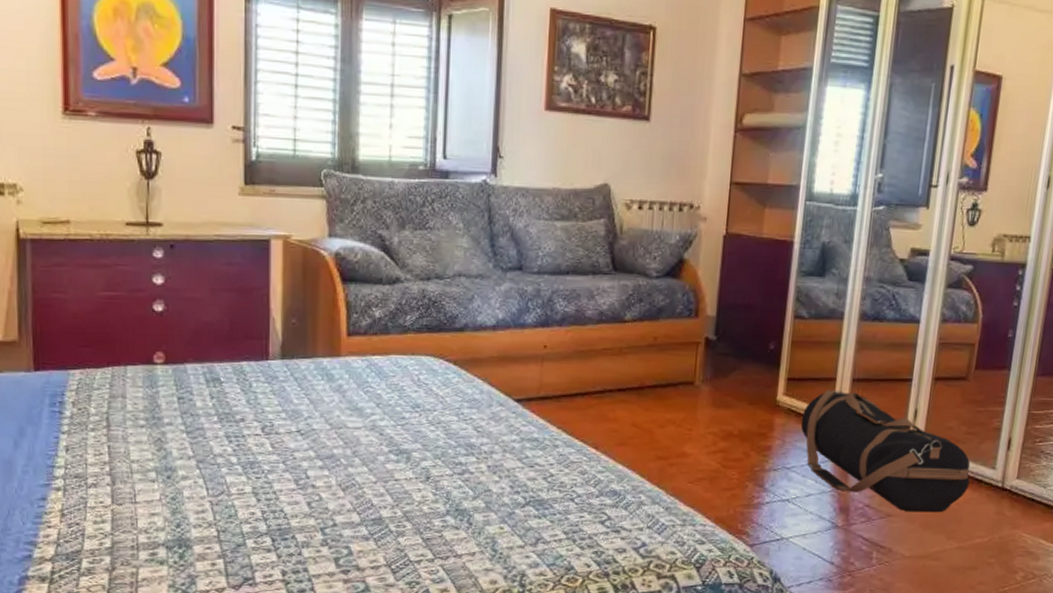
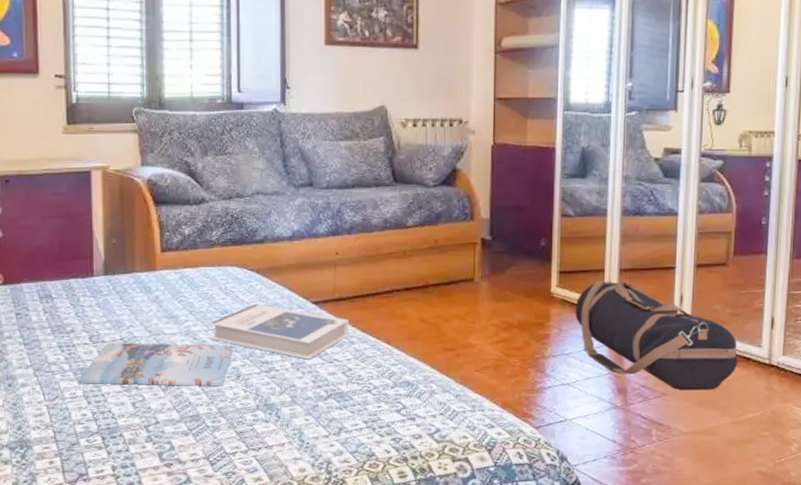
magazine: none [247,435,423,488] -> present [78,342,233,387]
hardback book: none [398,398,554,463] -> present [209,303,349,360]

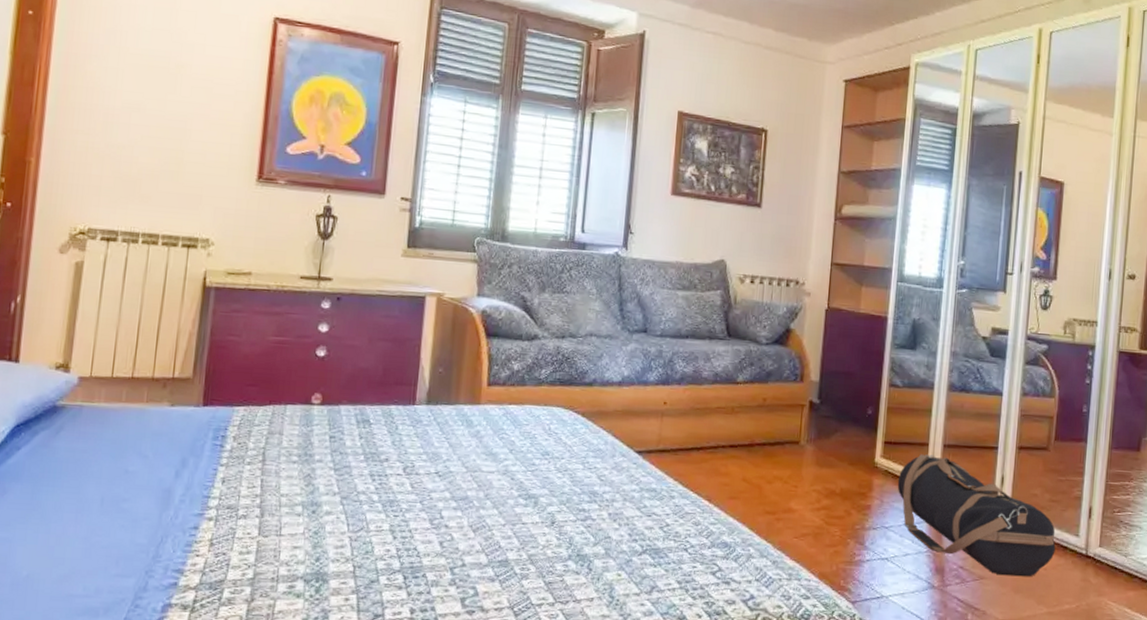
magazine: present [78,342,233,387] -> none [386,475,550,532]
hardback book: present [209,303,349,360] -> none [527,447,671,511]

